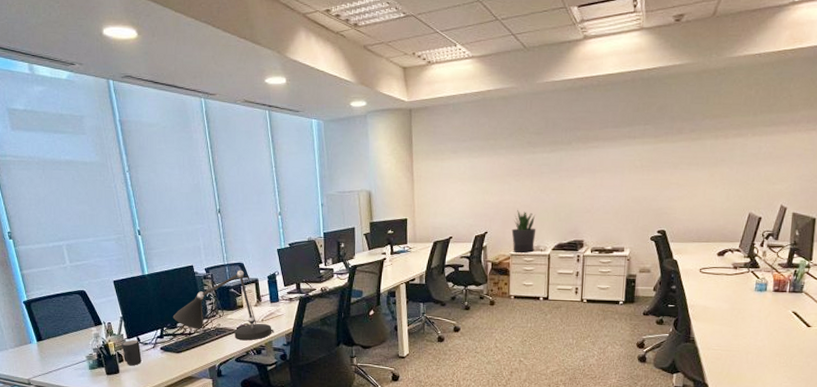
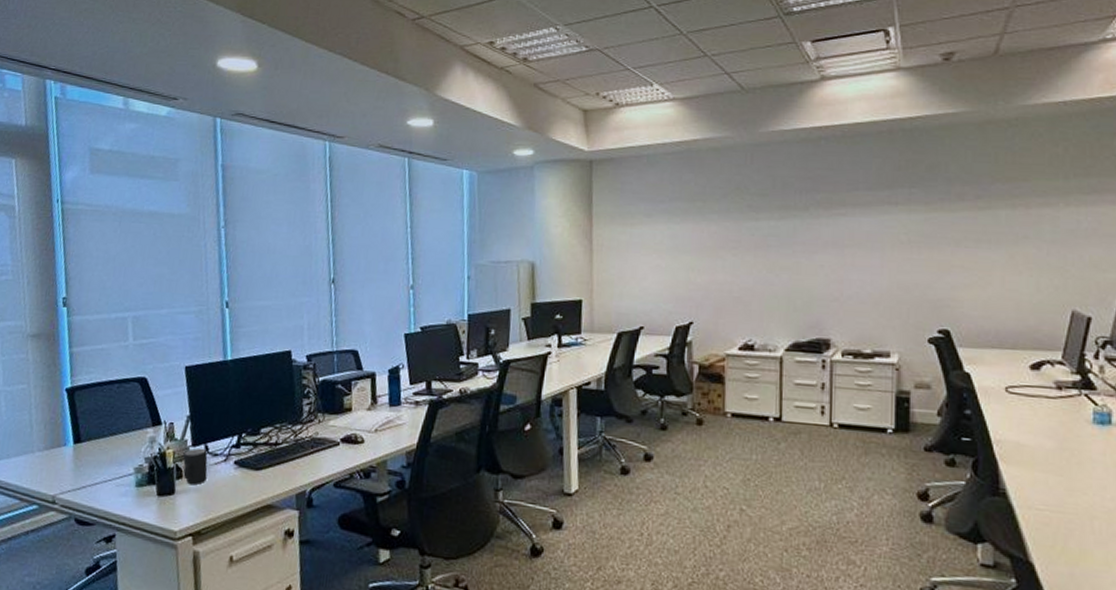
desk lamp: present [172,270,274,341] -> none [256,359,391,458]
planter: present [511,209,536,254] -> none [727,293,762,354]

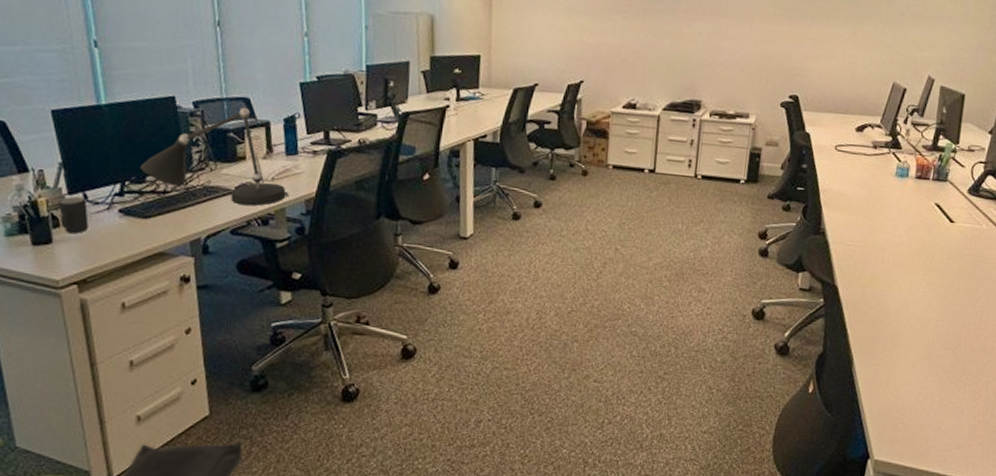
desk lamp: none [256,359,391,458] -> present [140,107,289,206]

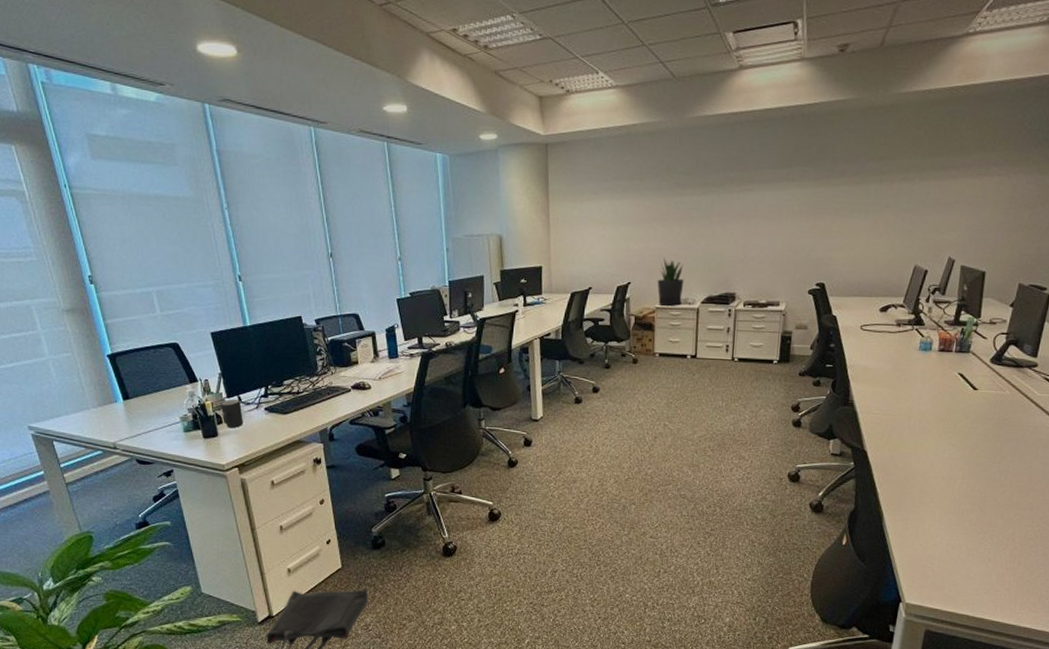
desk lamp: present [140,107,289,206] -> none [278,321,393,401]
planter: none [613,55,645,112] -> present [657,257,684,307]

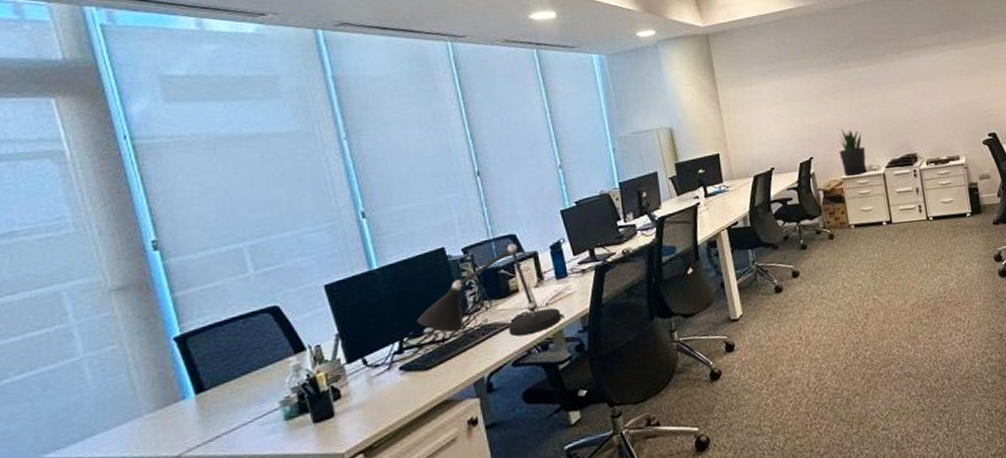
mug: present [220,399,243,429] -> none [338,362,370,403]
desk lamp: none [278,321,393,401] -> present [416,243,565,336]

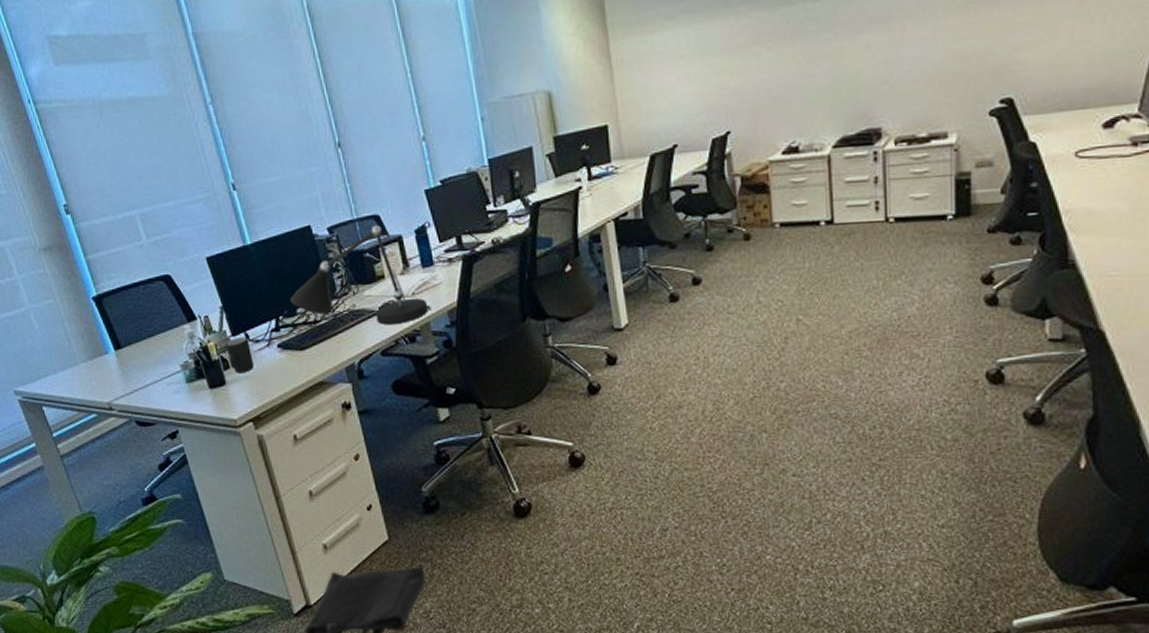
mug: none [338,362,370,403] -> present [225,336,254,374]
planter: present [839,128,867,177] -> none [767,92,806,159]

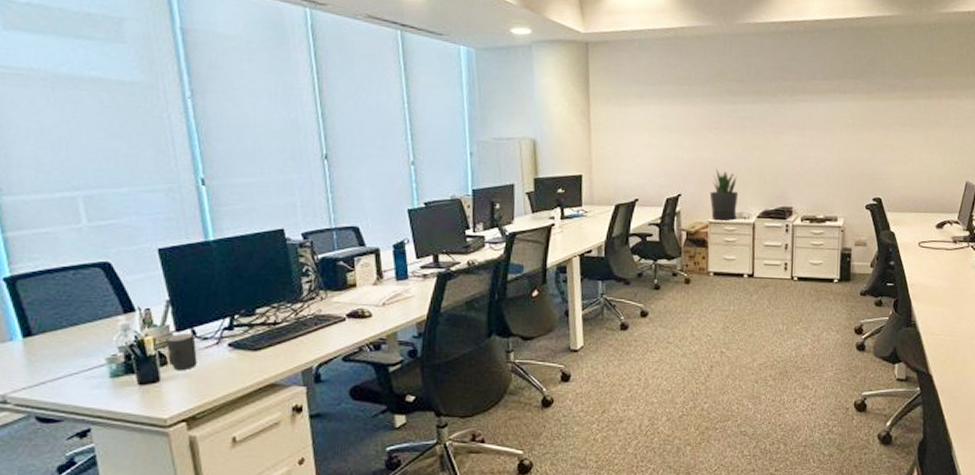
desk lamp: present [289,224,432,325] -> none [249,235,401,332]
planter: none [767,92,806,159] -> present [709,168,739,221]

